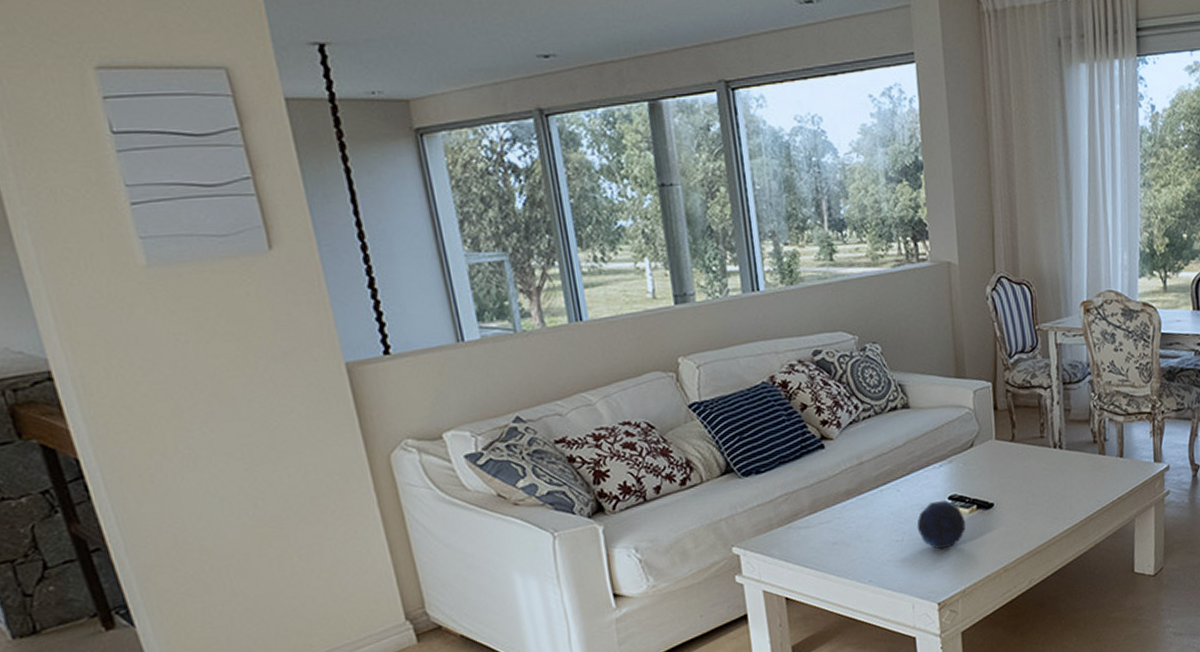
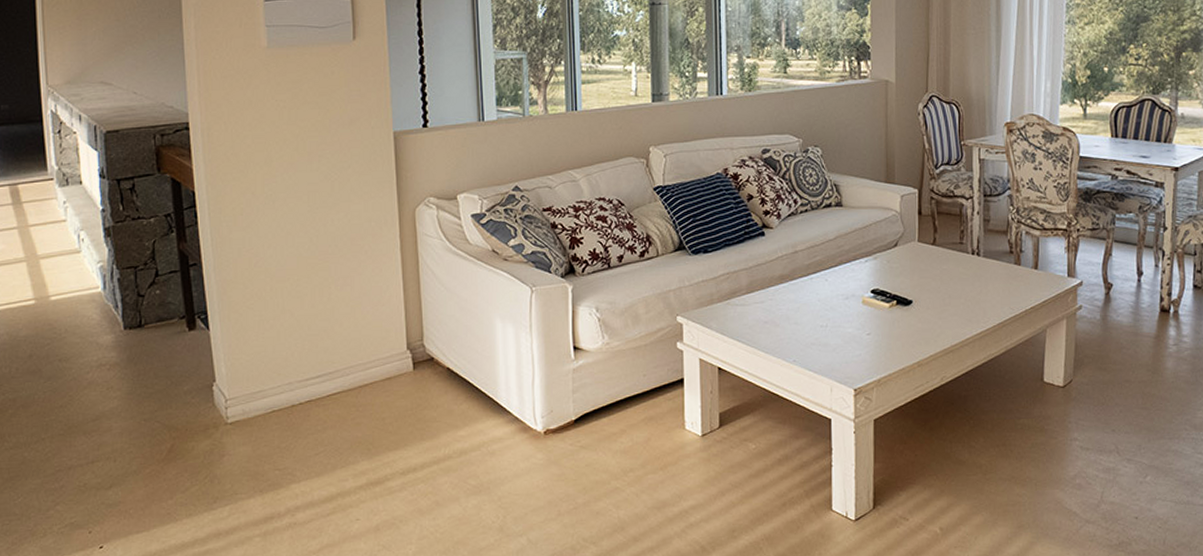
decorative orb: present [916,500,966,550] -> none [840,293,885,339]

